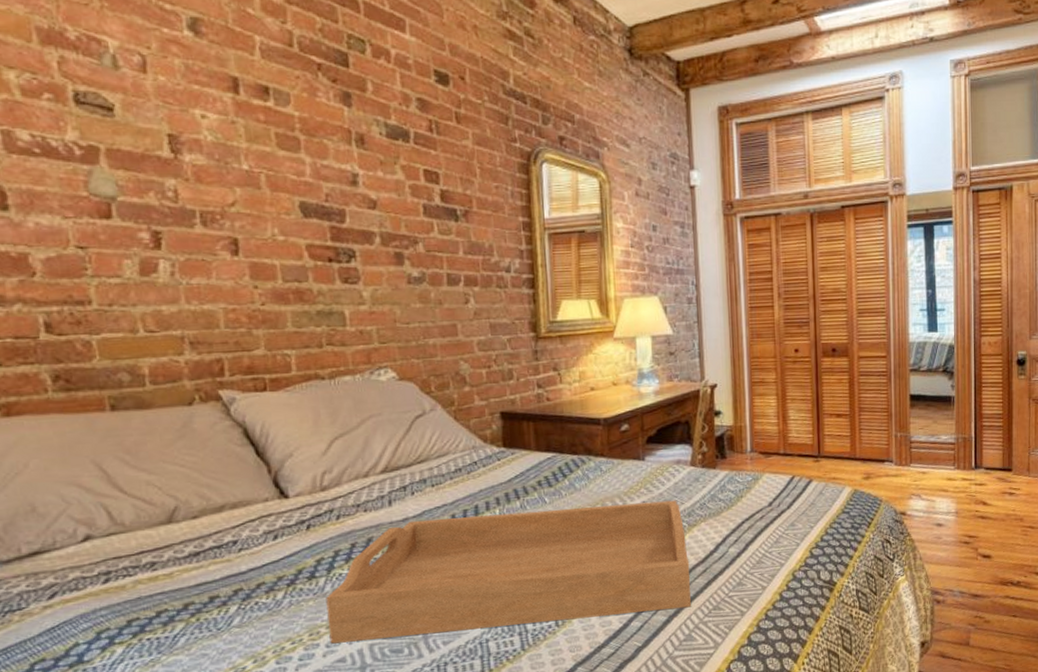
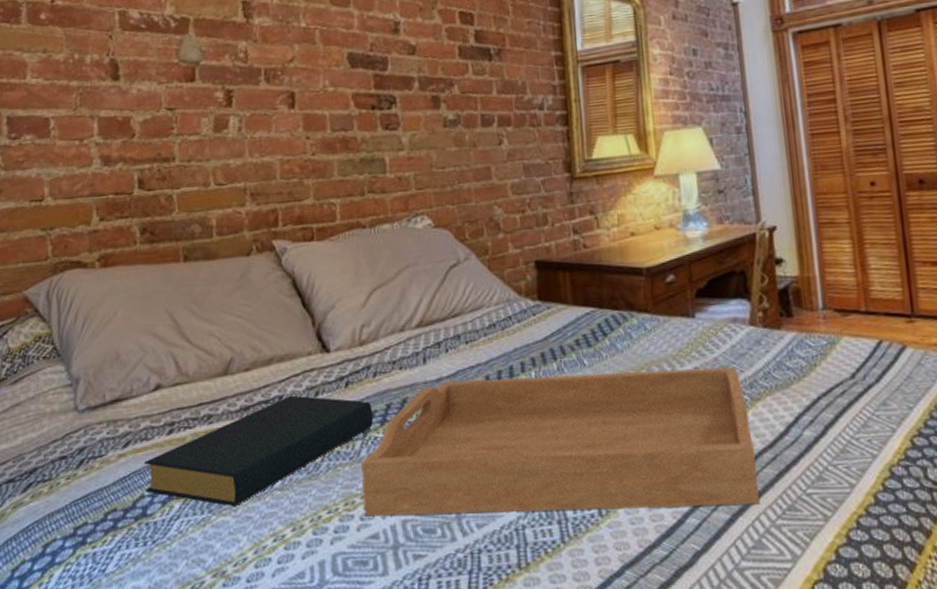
hardback book: none [75,539,337,646] -> present [143,395,373,506]

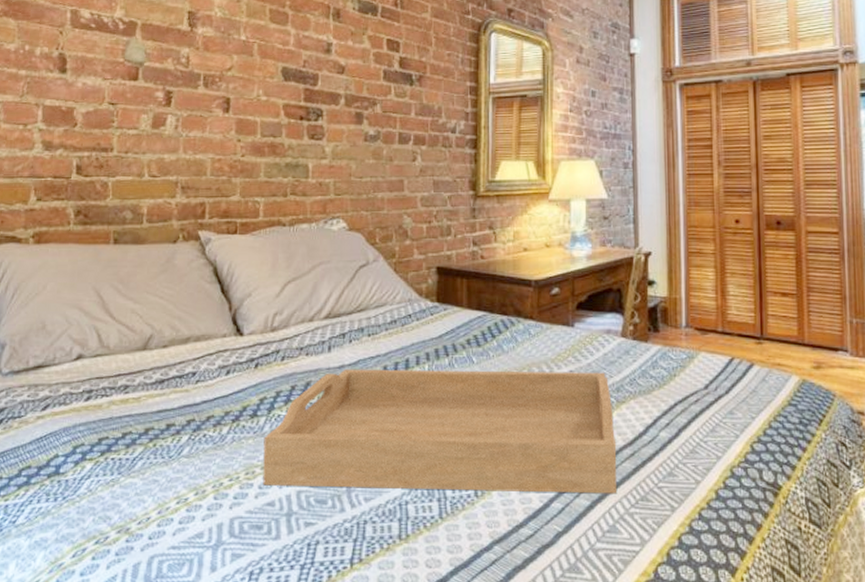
hardback book: present [143,395,373,506] -> none [60,372,278,469]

